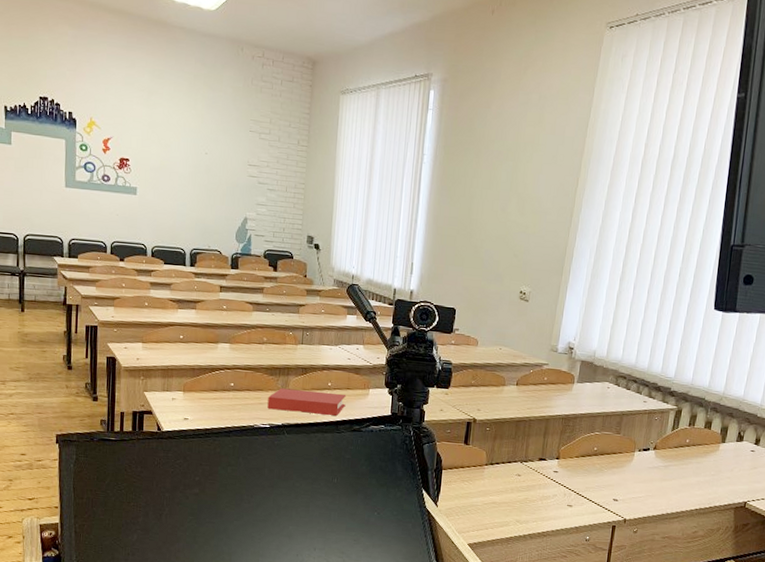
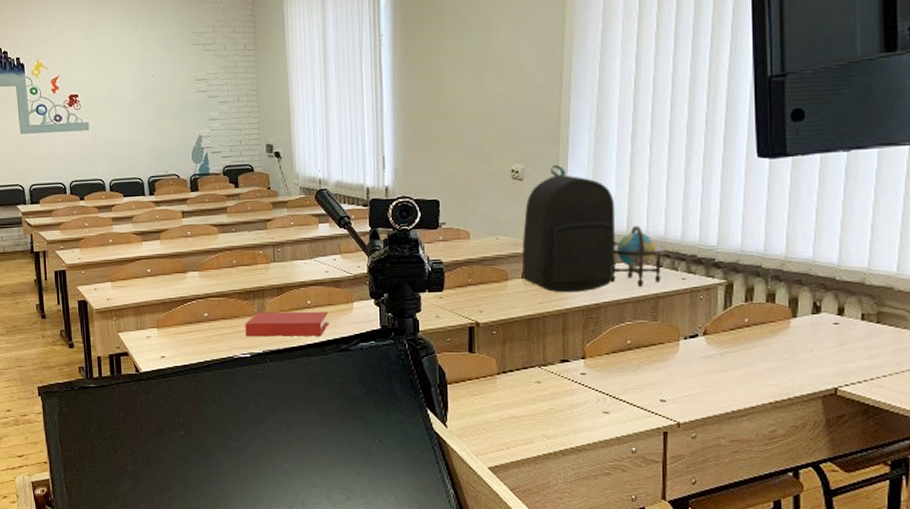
backpack: none [517,292,600,403] -> present [522,165,616,293]
globe: none [587,352,634,404] -> present [610,225,665,287]

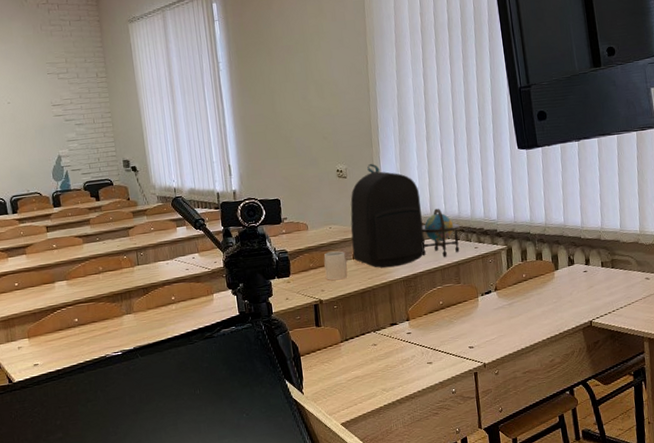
book: present [245,311,329,337] -> none [115,304,193,336]
mug: none [484,267,514,302] -> present [323,251,348,281]

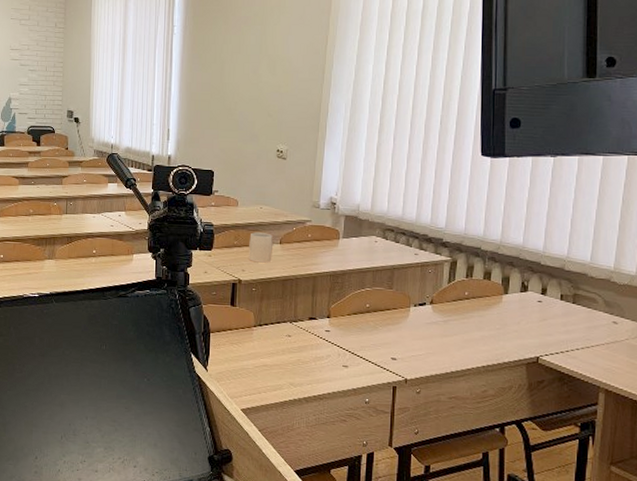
backpack: present [350,164,424,268] -> none [281,149,363,260]
globe: present [422,208,460,257] -> none [354,205,402,258]

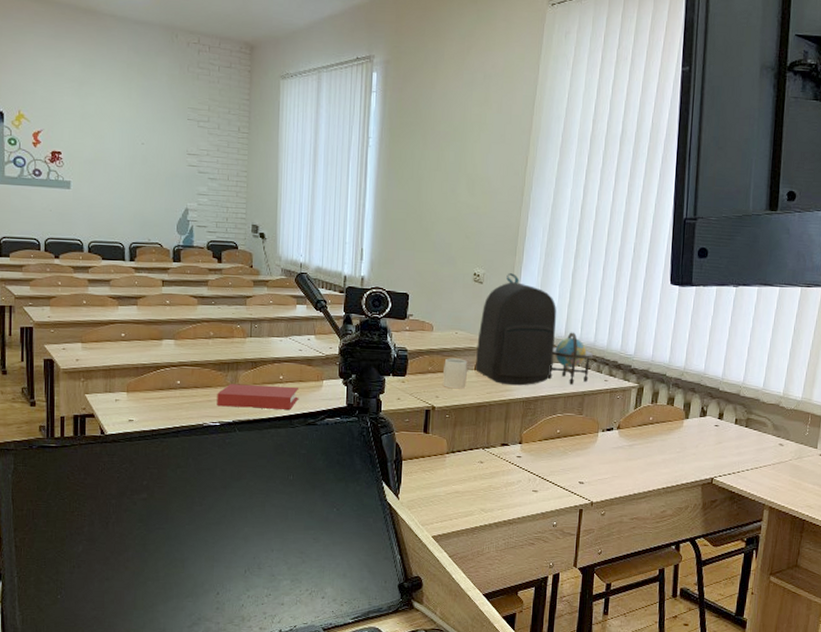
book: none [36,257,111,282] -> present [217,383,299,410]
backpack: none [281,149,363,260] -> present [476,273,557,386]
globe: none [354,205,402,258] -> present [547,332,594,385]

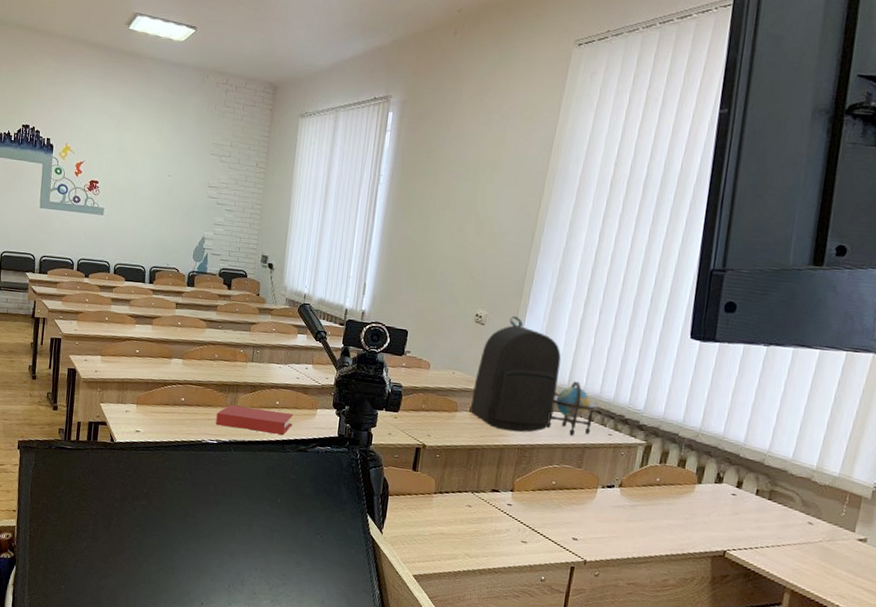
mug: present [442,358,468,389] -> none [435,397,463,430]

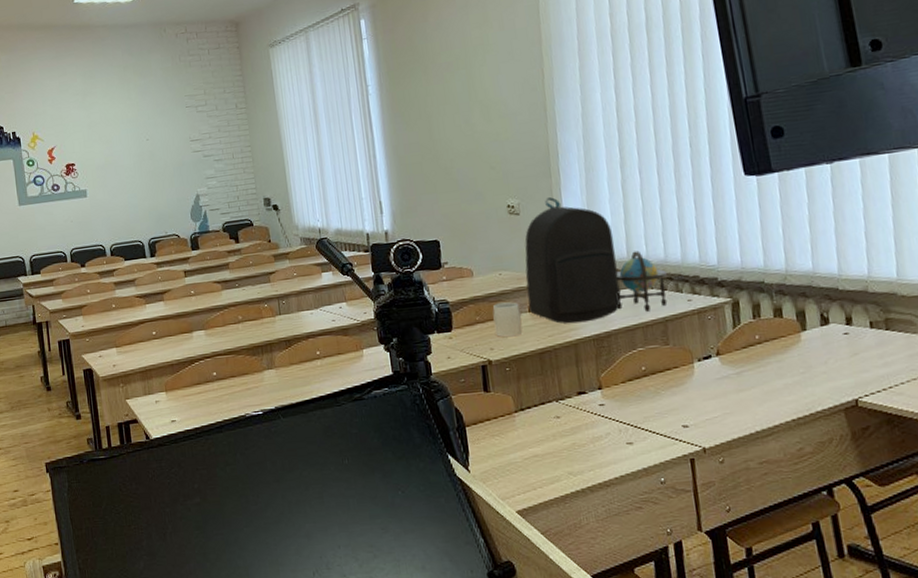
book: present [216,405,294,435] -> none [255,360,341,394]
mug: none [435,397,463,430] -> present [492,302,523,338]

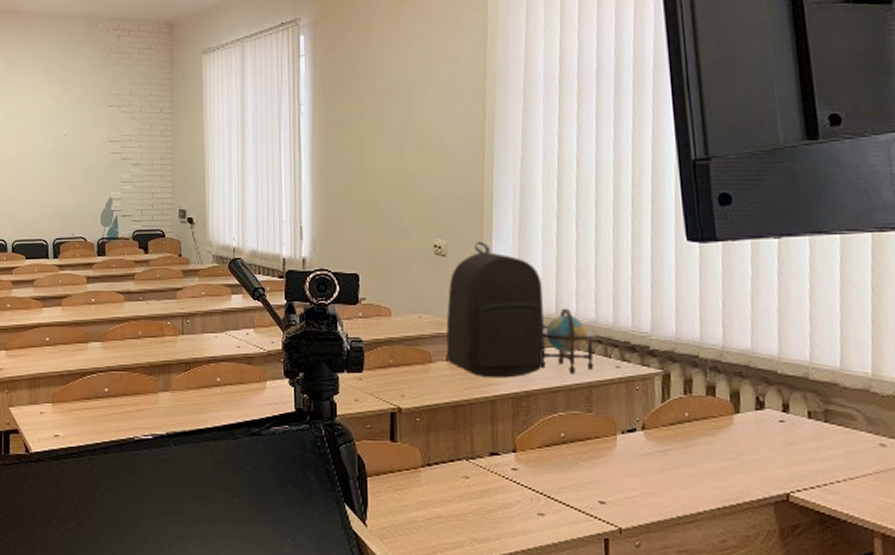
mug: present [492,302,523,338] -> none [407,348,439,385]

